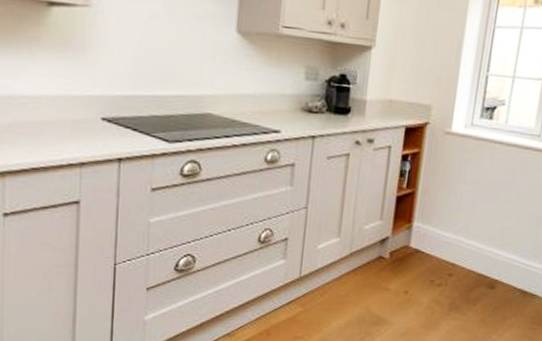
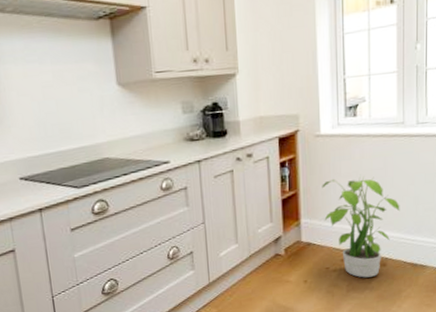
potted plant: none [438,183,521,298] -> present [322,174,400,278]

